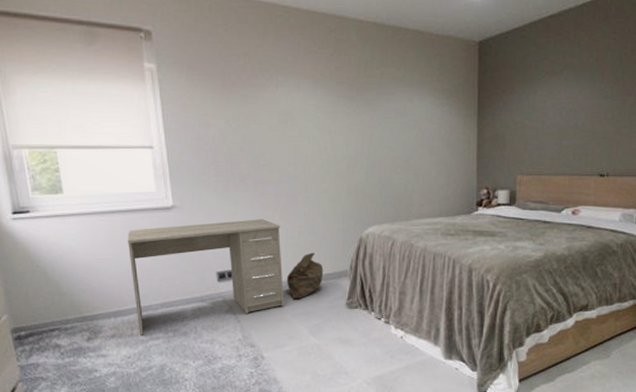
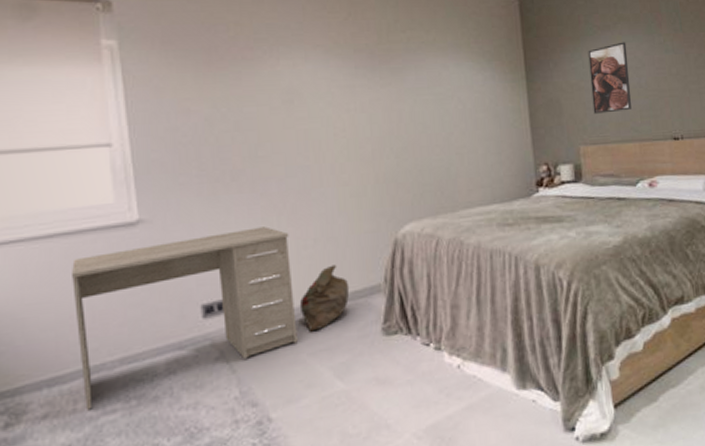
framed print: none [532,87,570,149] -> present [588,42,633,114]

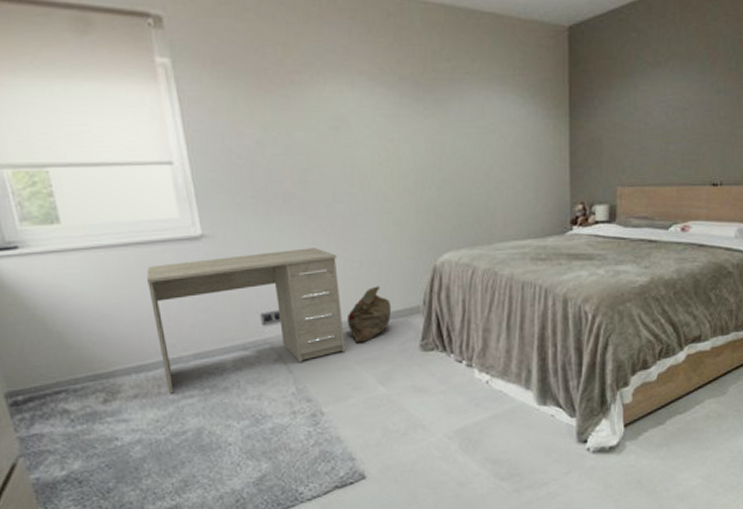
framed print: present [588,42,633,114] -> none [634,80,676,155]

